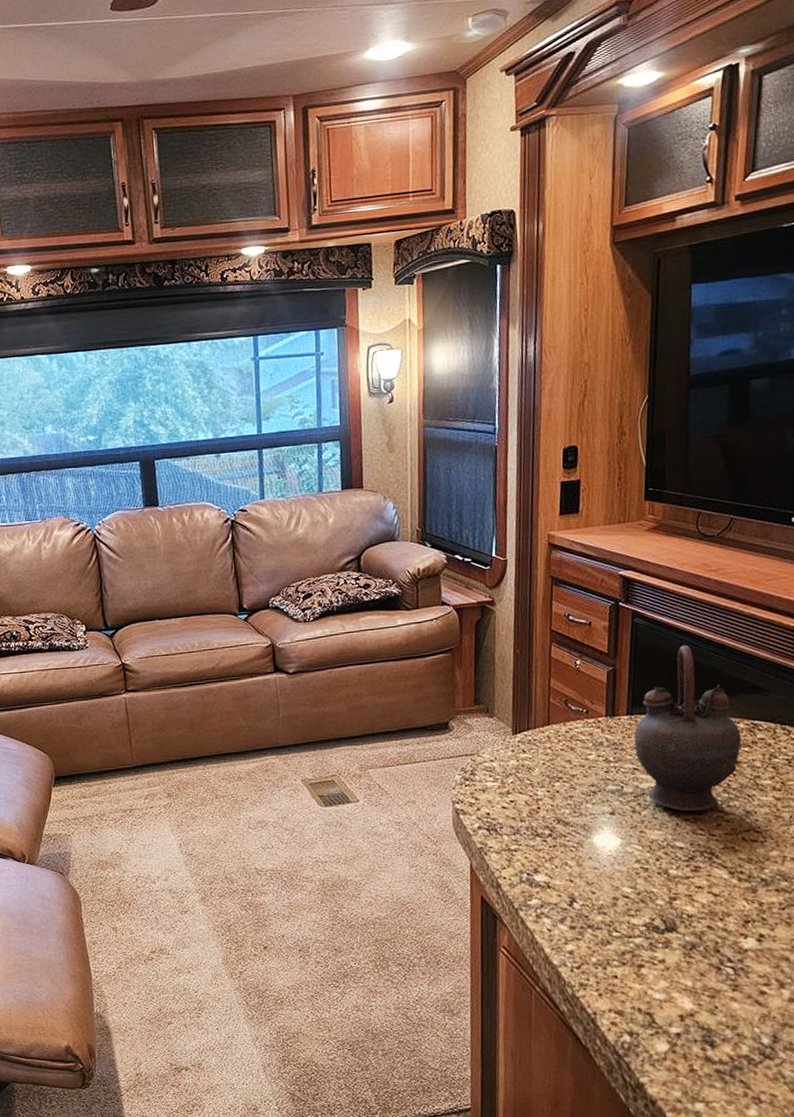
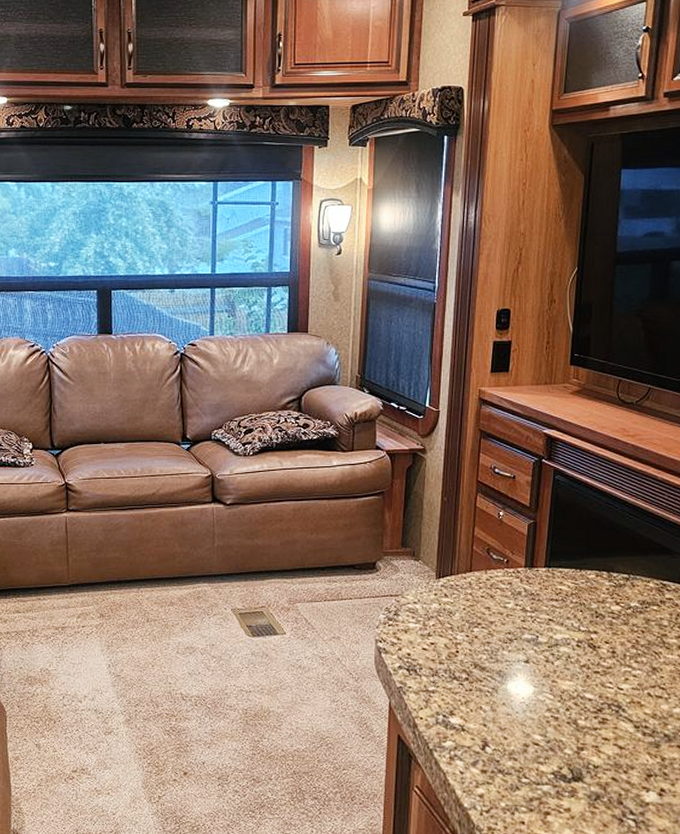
teapot: present [634,645,741,812] -> none [551,504,651,665]

